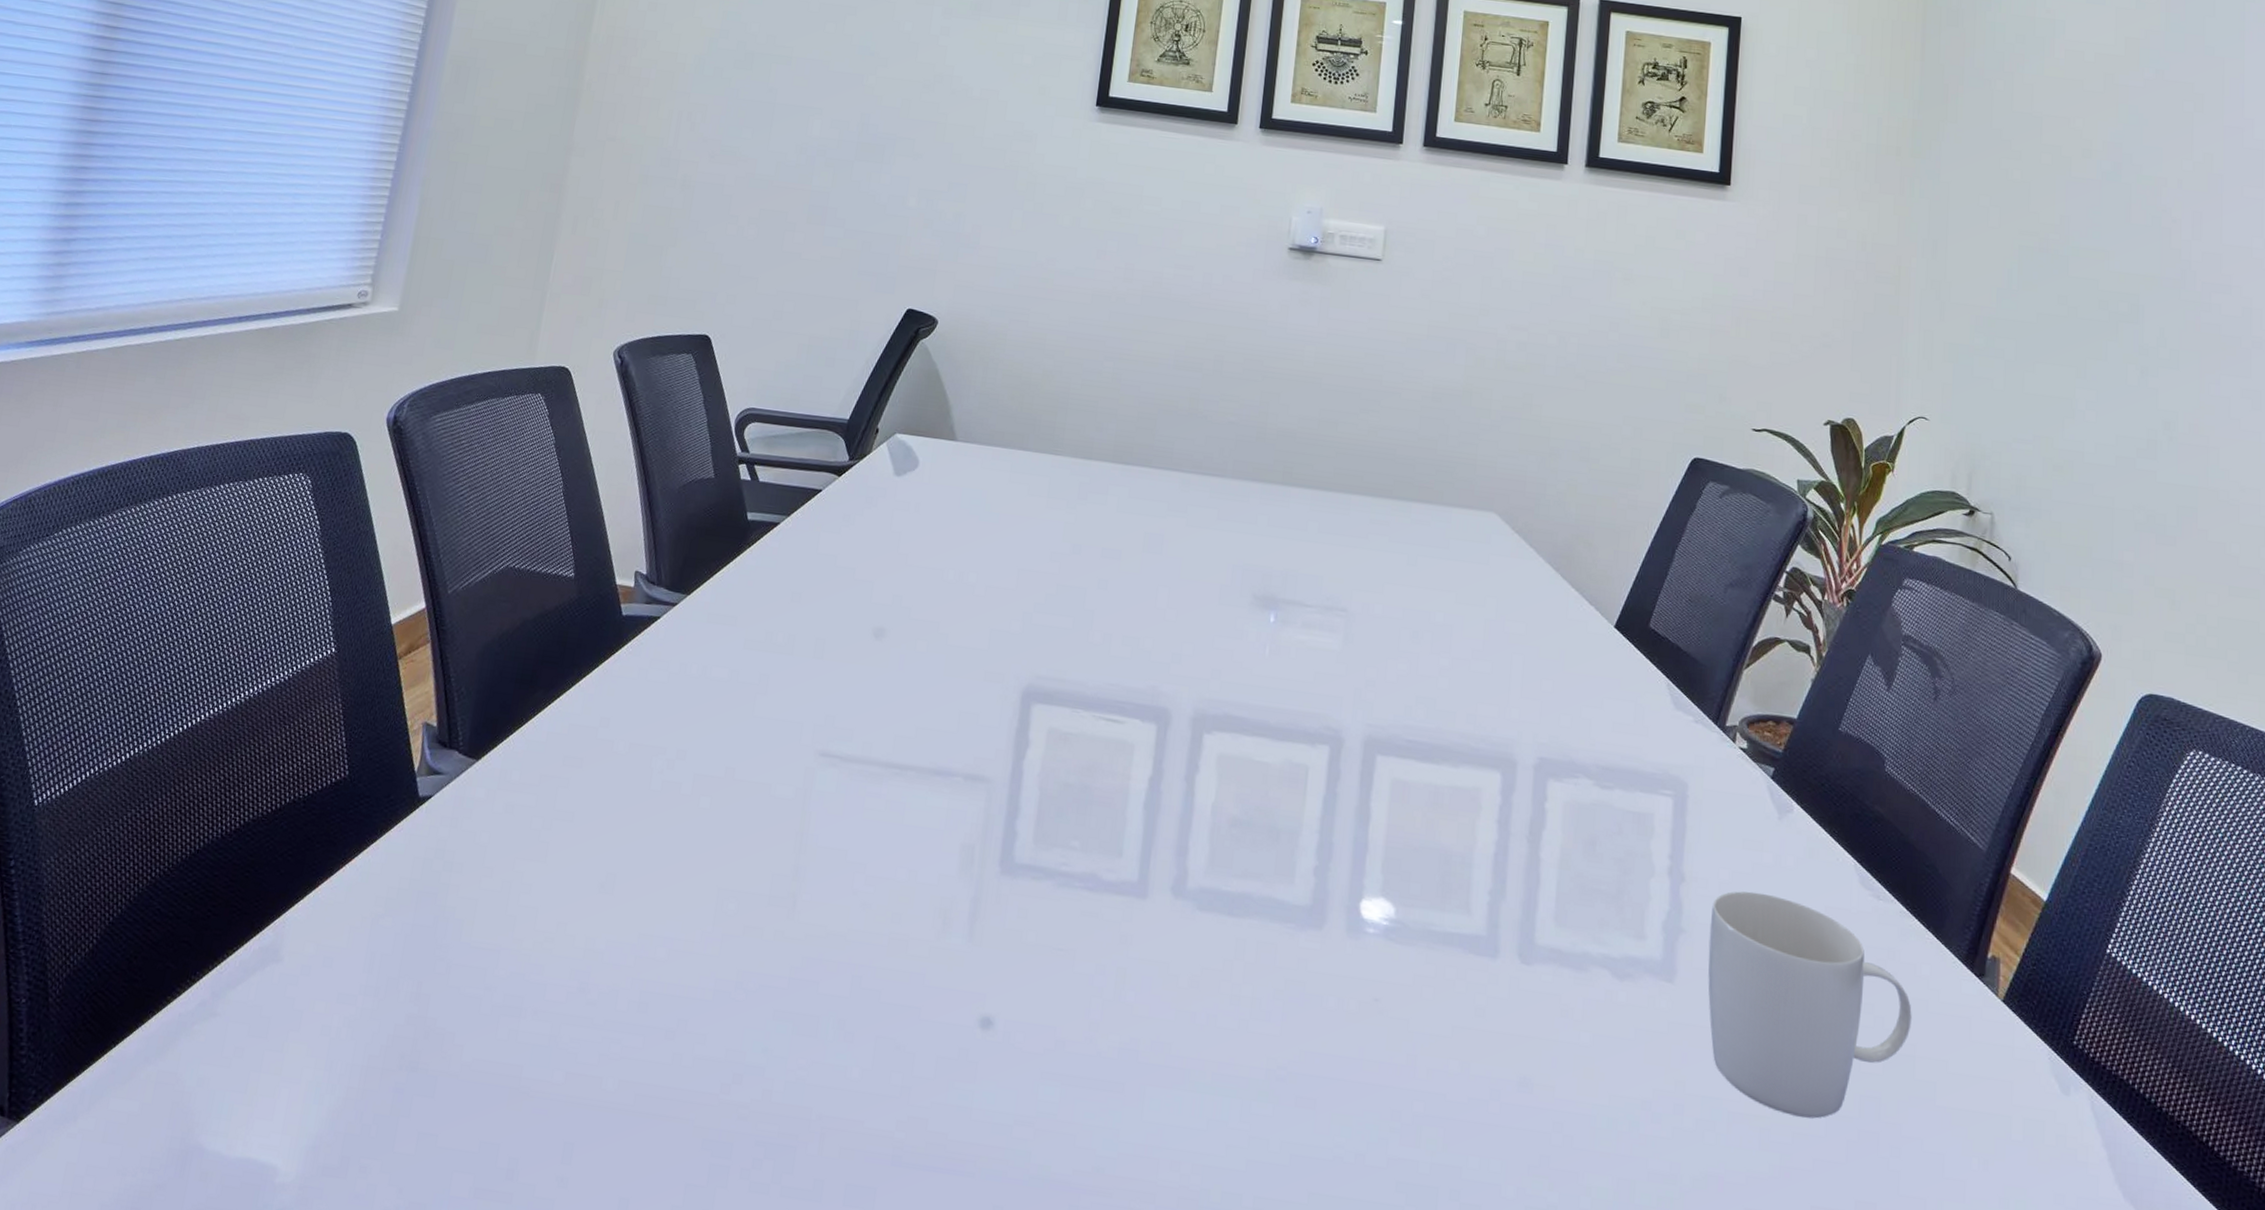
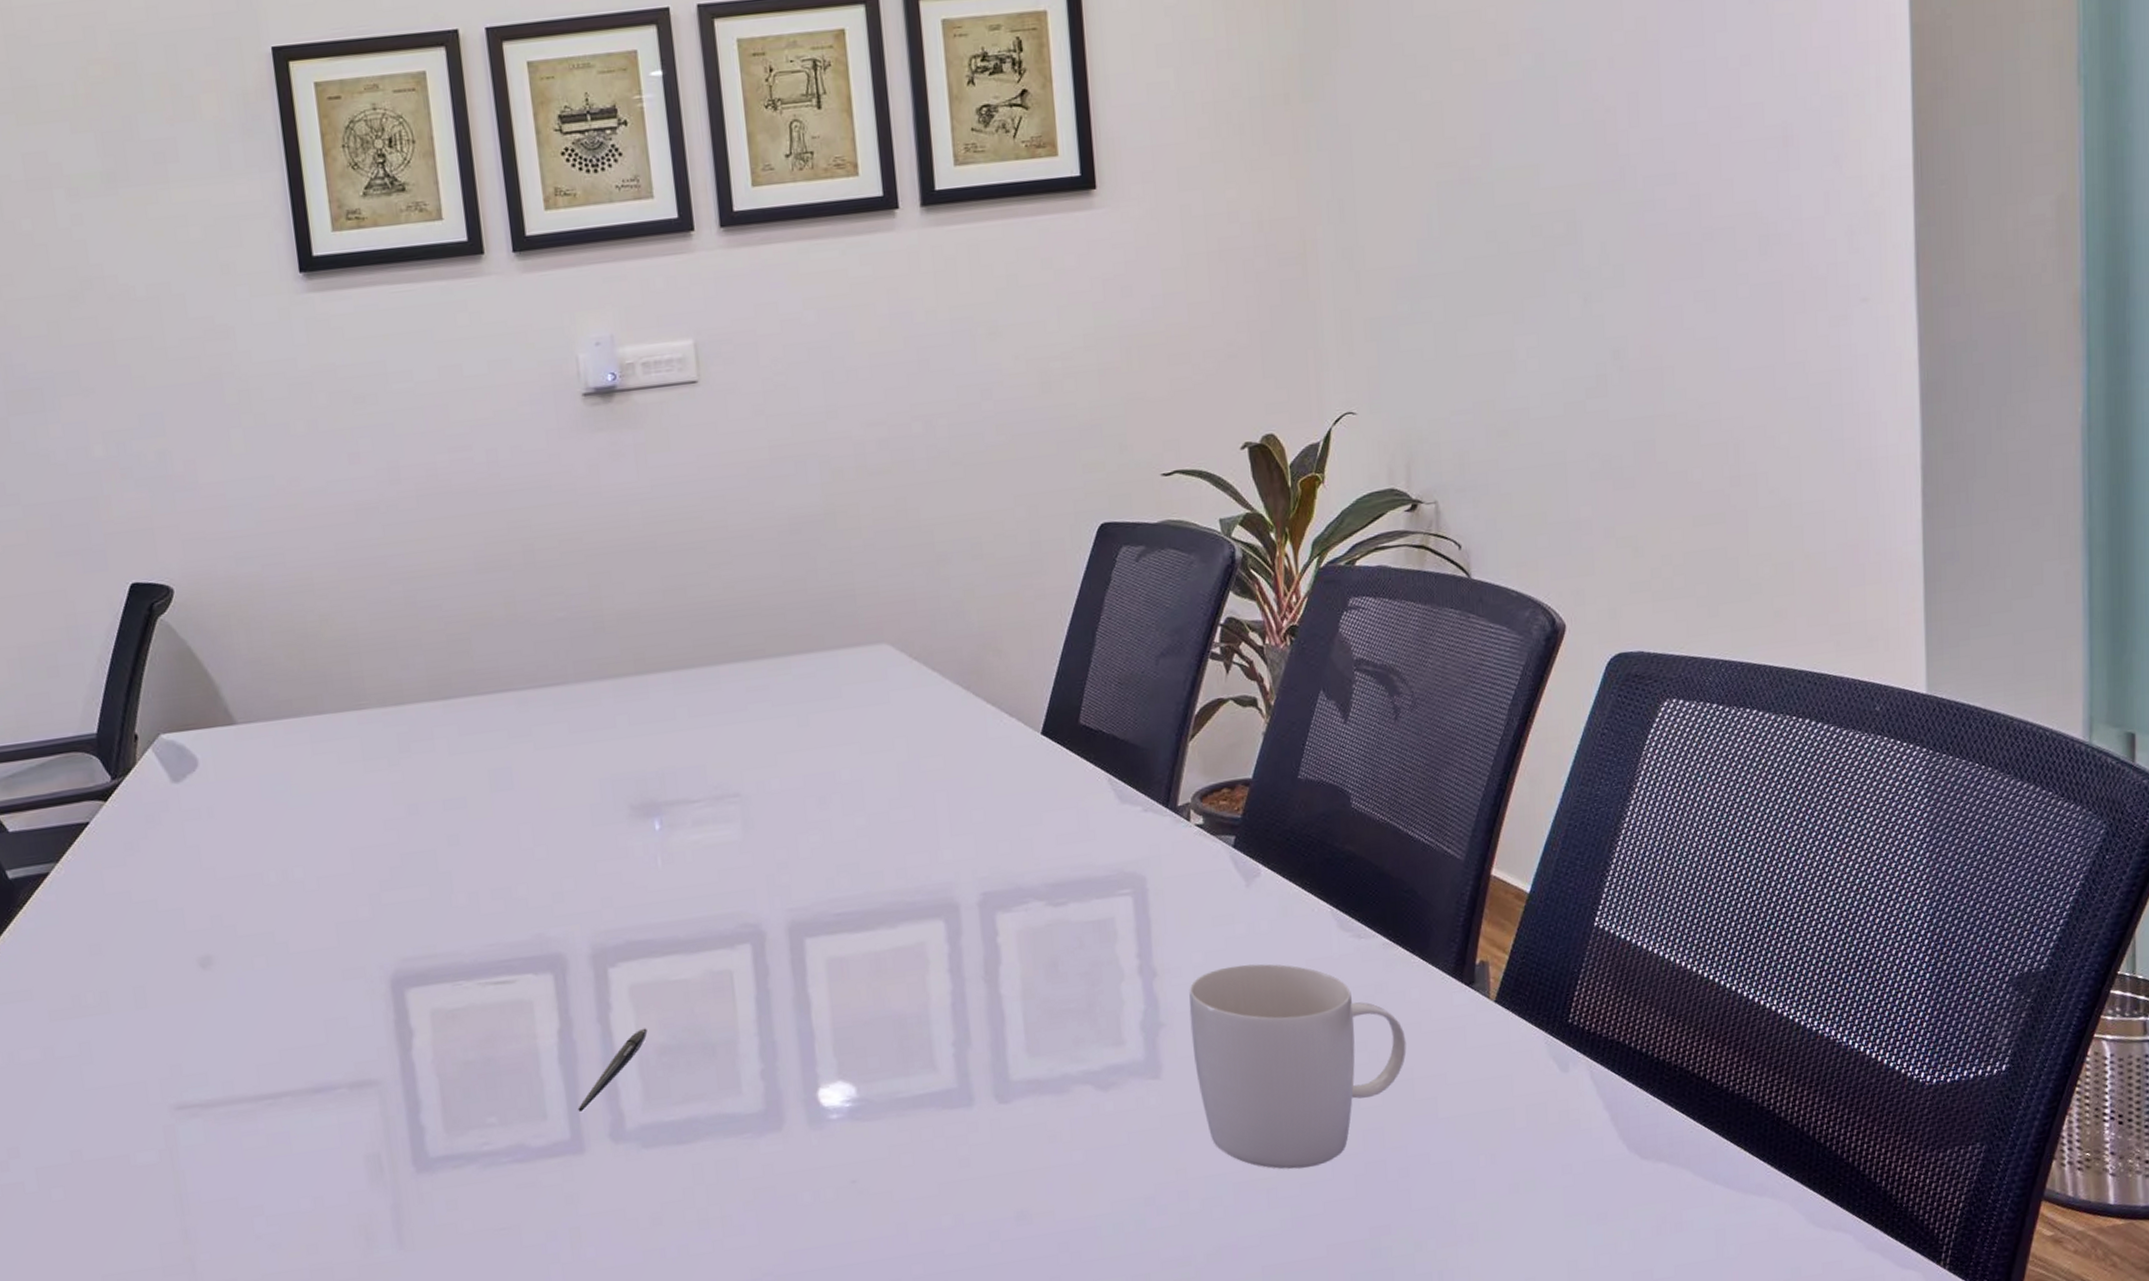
pen: none [1150,797,1225,860] -> present [578,1028,648,1113]

